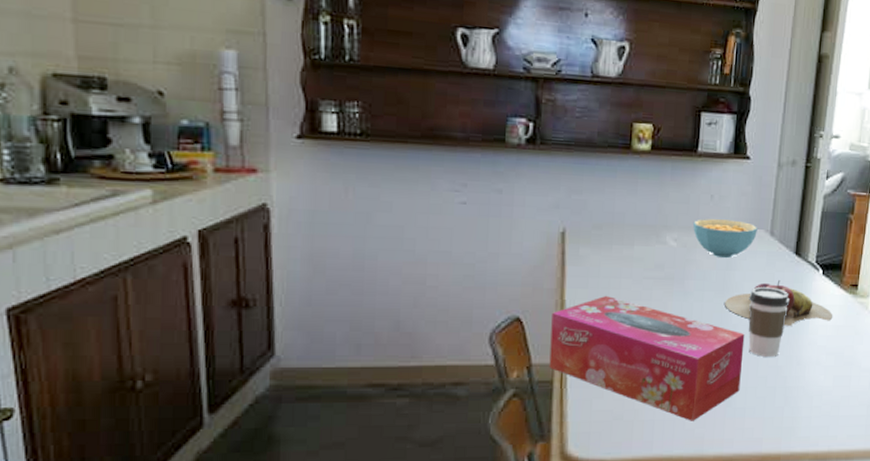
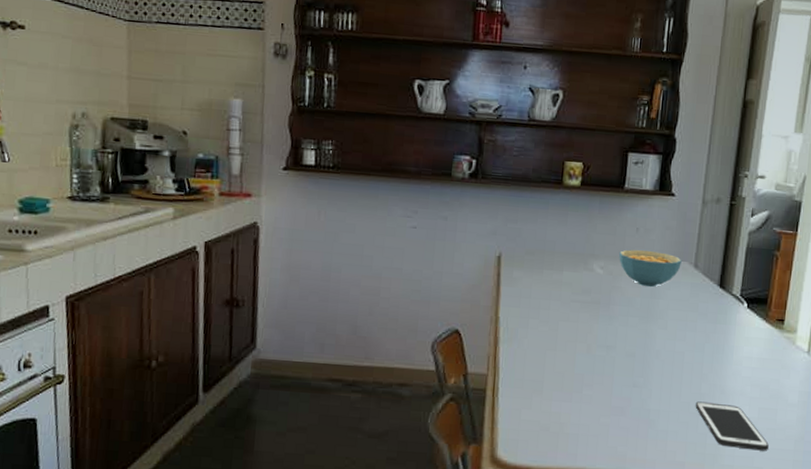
tissue box: present [549,295,745,421] -> none [483,314,668,439]
fruit: present [725,280,833,326] -> none [649,311,758,355]
coffee cup: present [748,286,790,357] -> none [671,316,714,384]
cell phone: none [772,374,843,419] -> present [695,401,769,451]

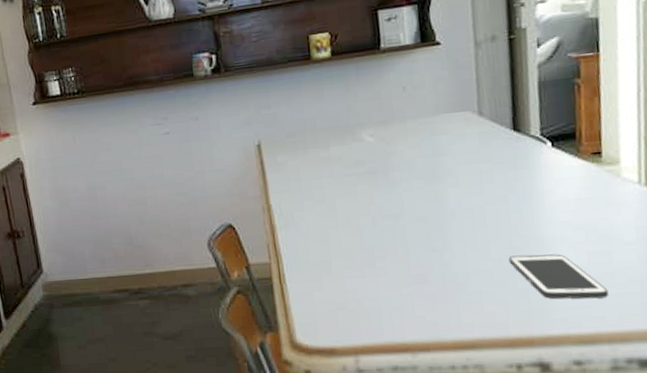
cereal bowl: present [619,249,682,287] -> none [388,106,463,146]

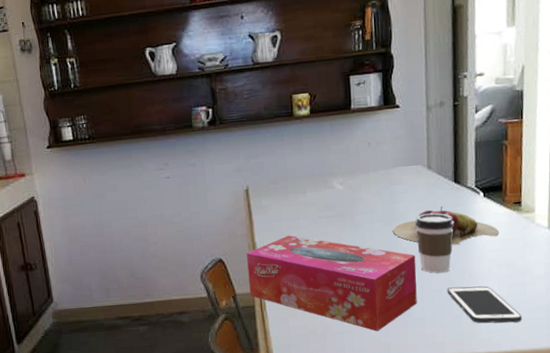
tissue box: none [261,195,472,308] -> present [247,235,417,331]
fruit: none [438,159,575,205] -> present [393,206,500,245]
coffee cup: none [465,167,516,239] -> present [415,213,455,273]

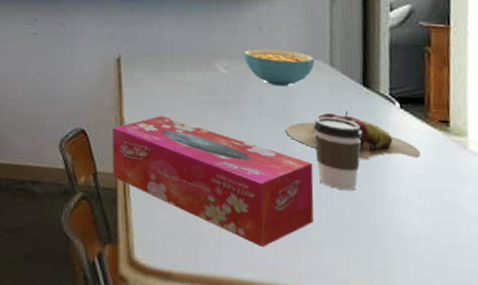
cereal bowl: none [355,160,415,194] -> present [243,49,315,86]
cell phone: present [447,286,522,324] -> none [352,210,452,271]

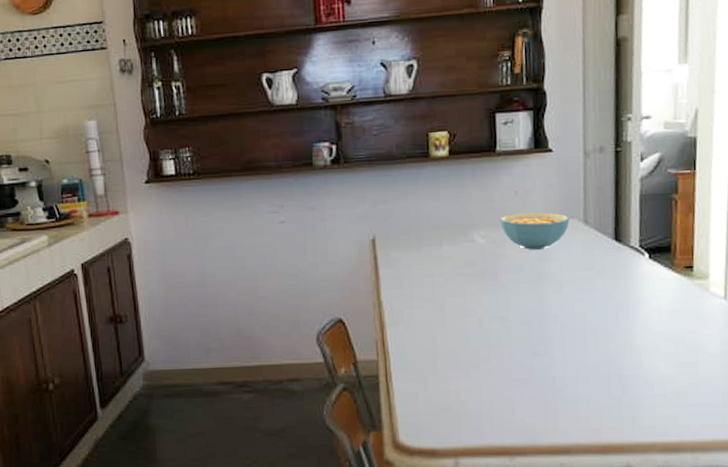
tissue box: present [113,115,314,247] -> none [371,294,569,411]
fruit: present [286,111,421,160] -> none [542,268,668,313]
coffee cup: present [313,117,363,191] -> none [568,275,615,346]

